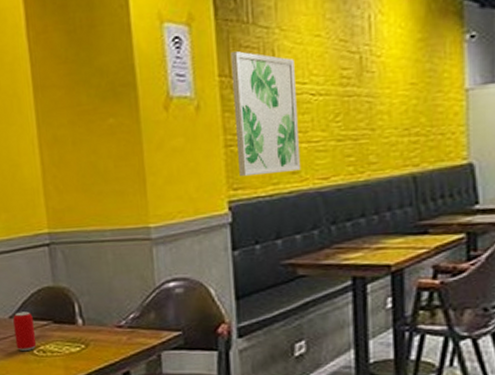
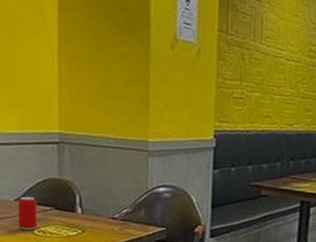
wall art: present [230,51,301,177] -> none [225,14,277,116]

